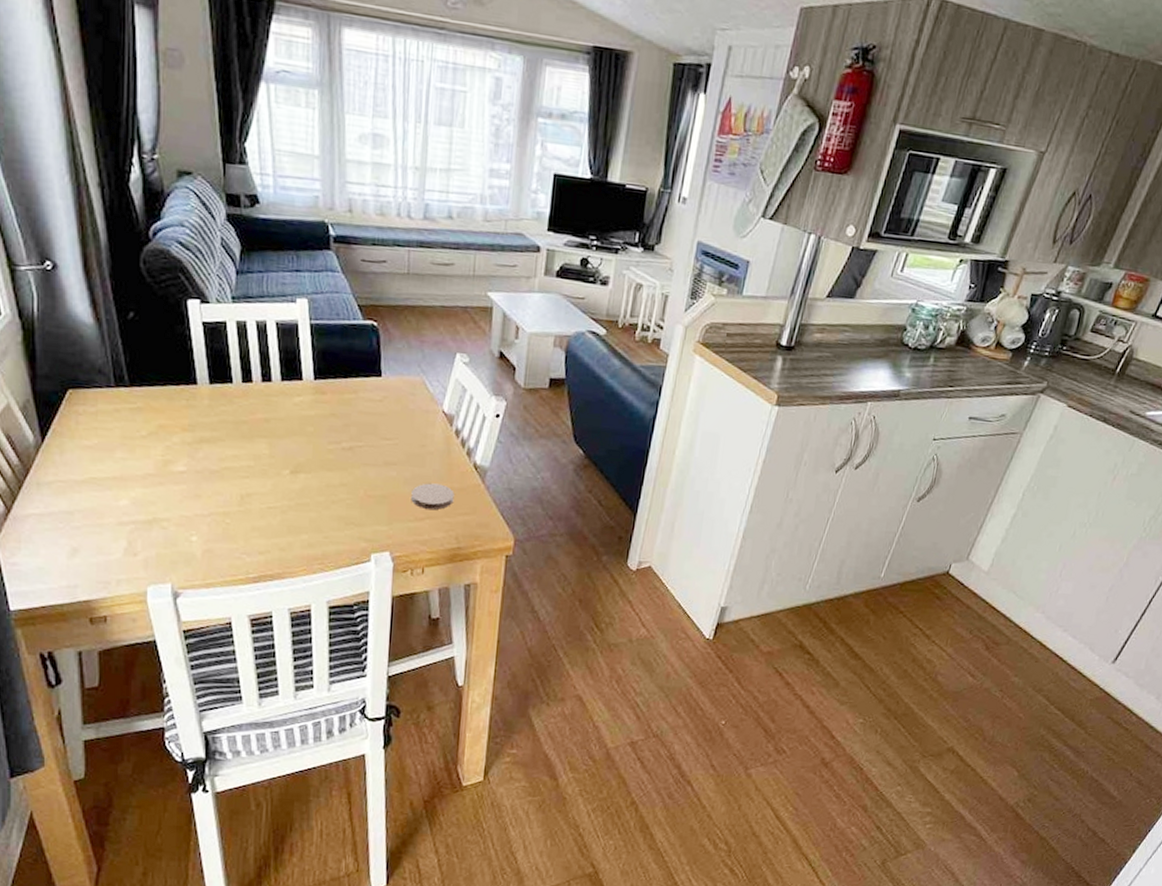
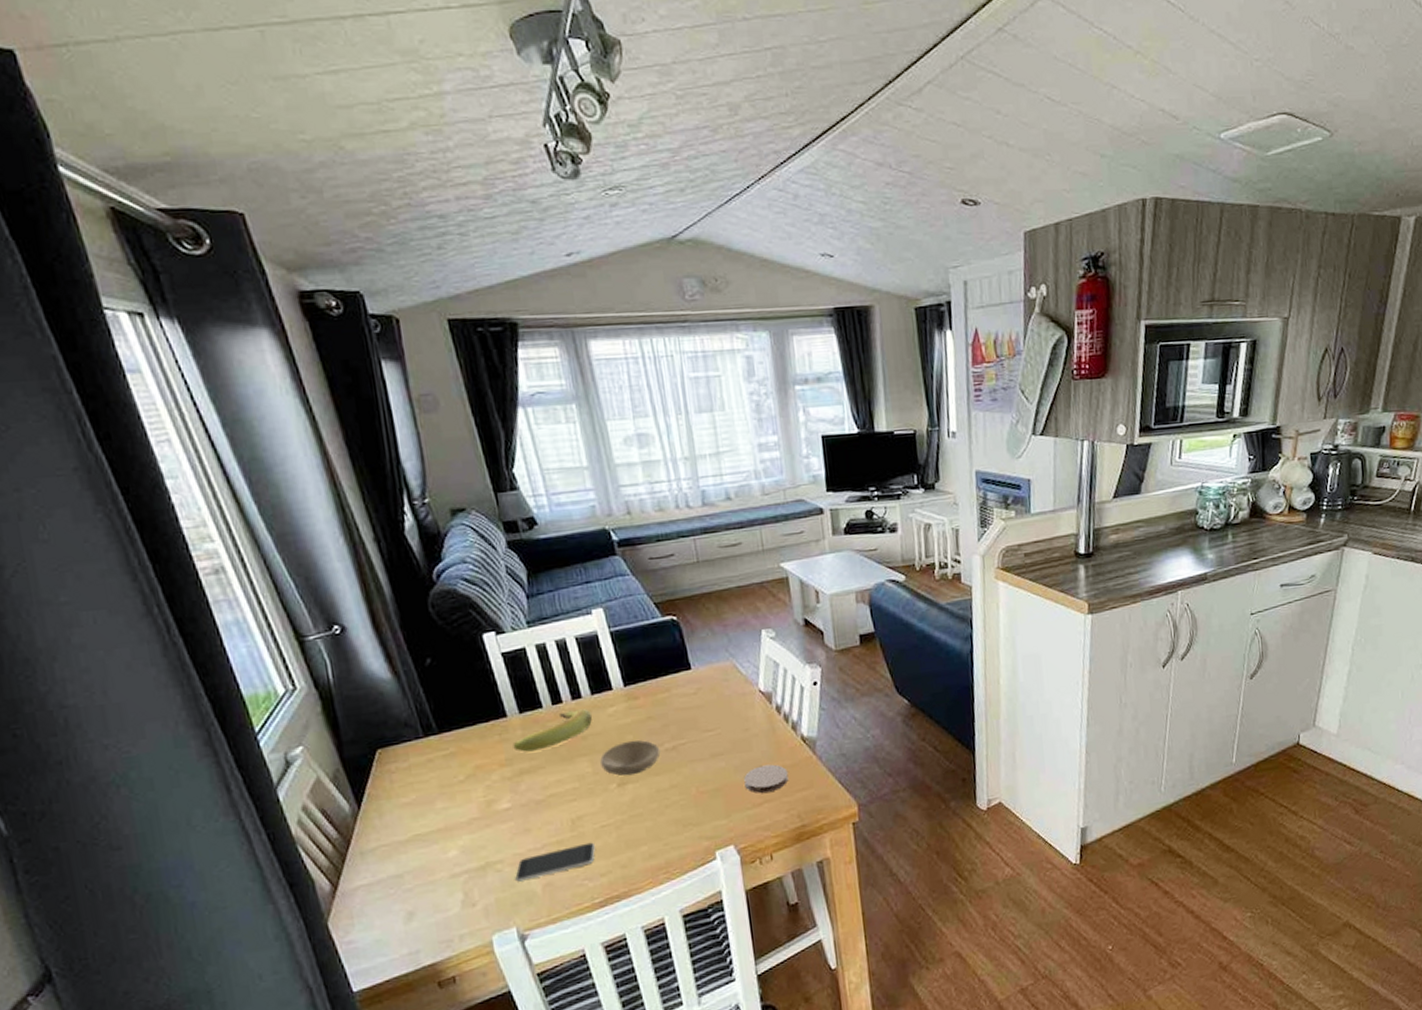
smartphone: none [178,520,258,543] -> present [515,842,595,882]
banana: none [198,391,278,423] -> present [513,709,592,753]
bowl: none [278,433,337,466] -> present [600,740,661,776]

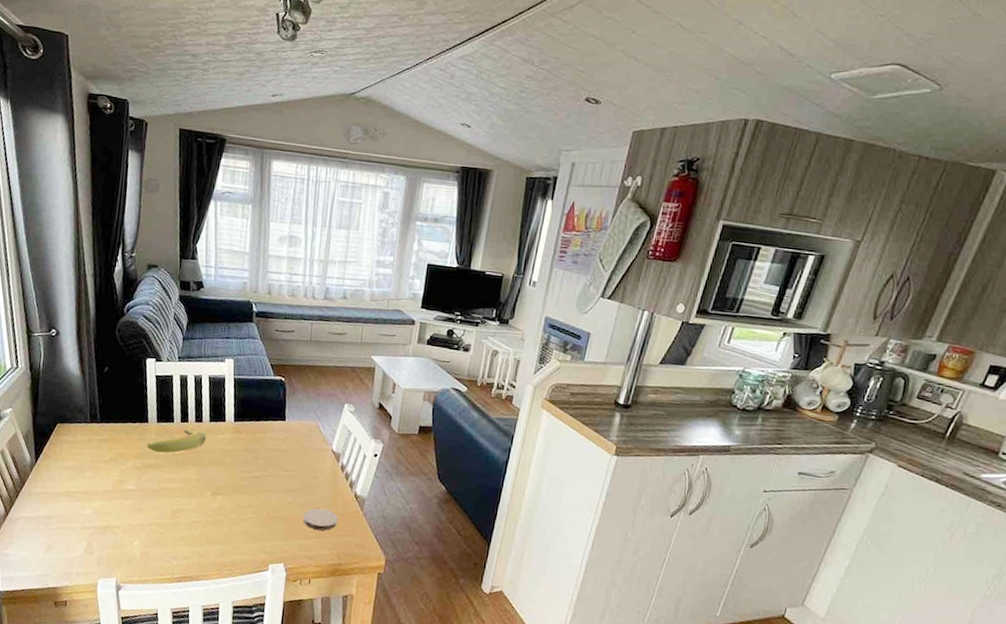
smartphone: present [515,842,595,882] -> none [124,529,184,548]
bowl: present [600,740,661,776] -> none [203,463,248,490]

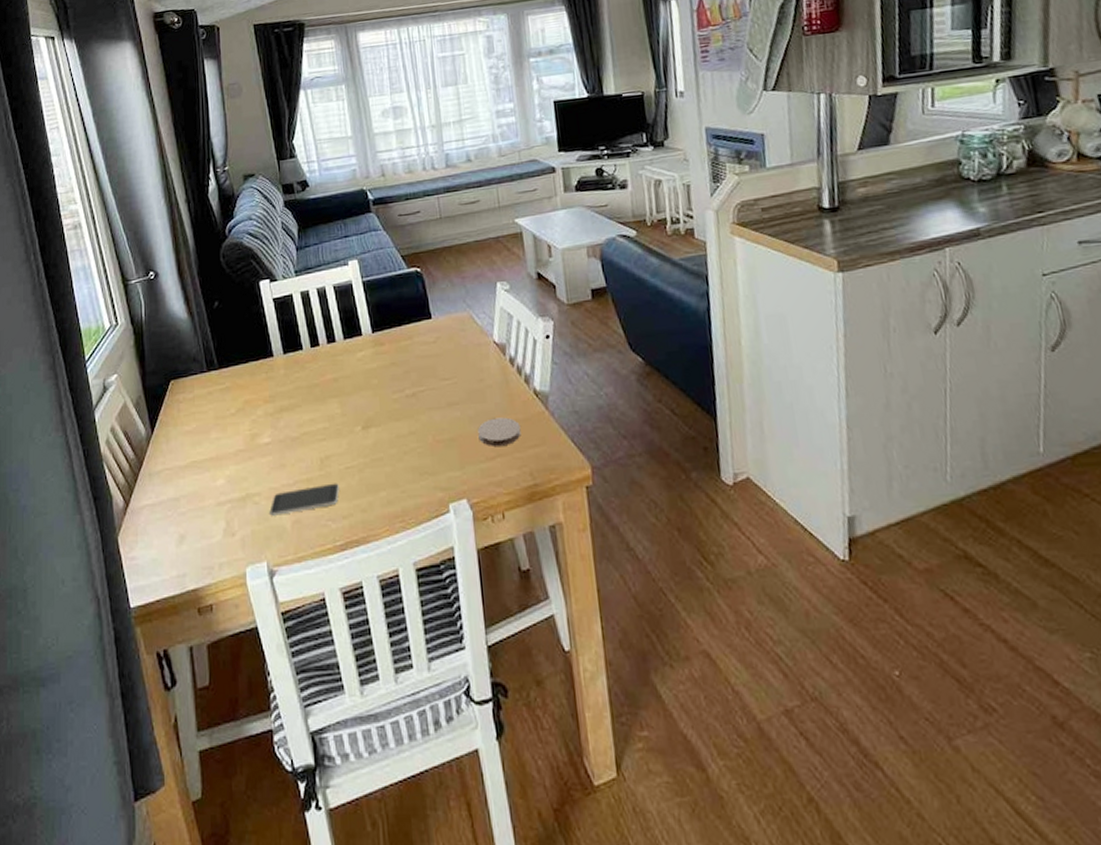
smartphone: none [124,529,184,548] -> present [269,483,339,516]
banana: present [146,429,206,453] -> none [276,352,343,391]

